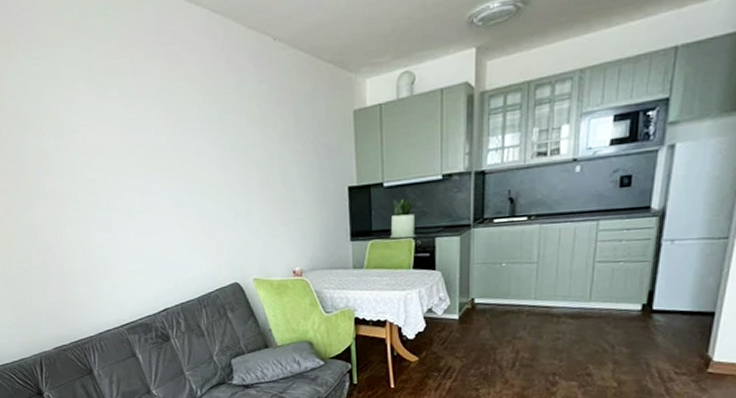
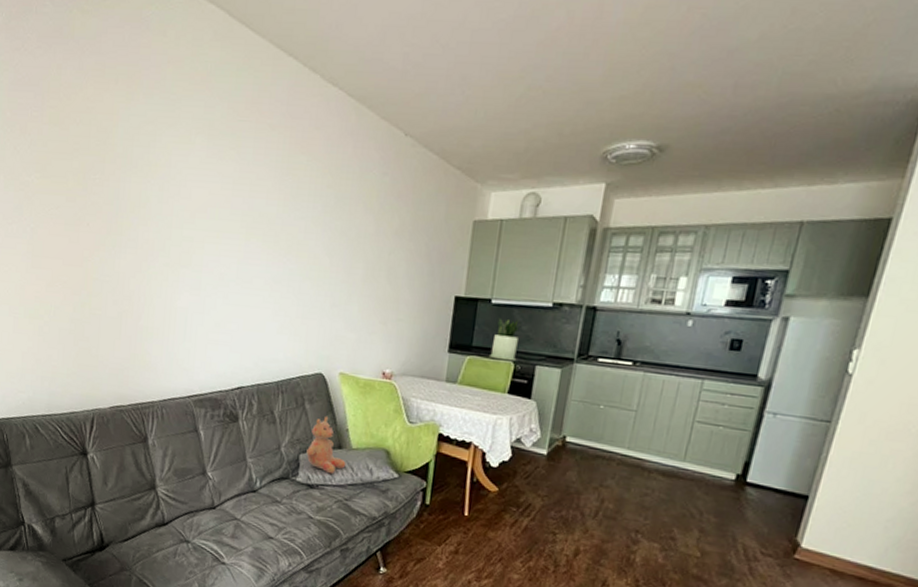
stuffed animal: none [237,320,275,373] -> present [306,416,346,474]

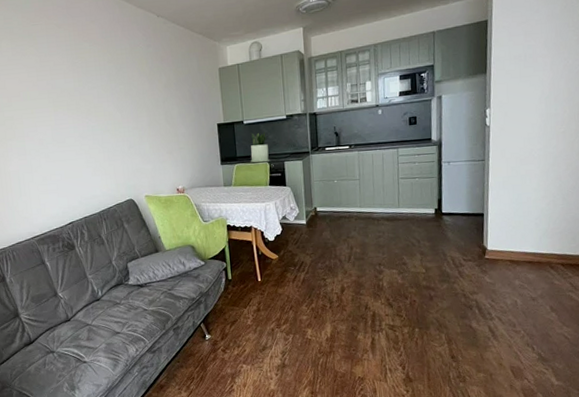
stuffed animal: present [306,416,346,474] -> none [132,230,164,273]

